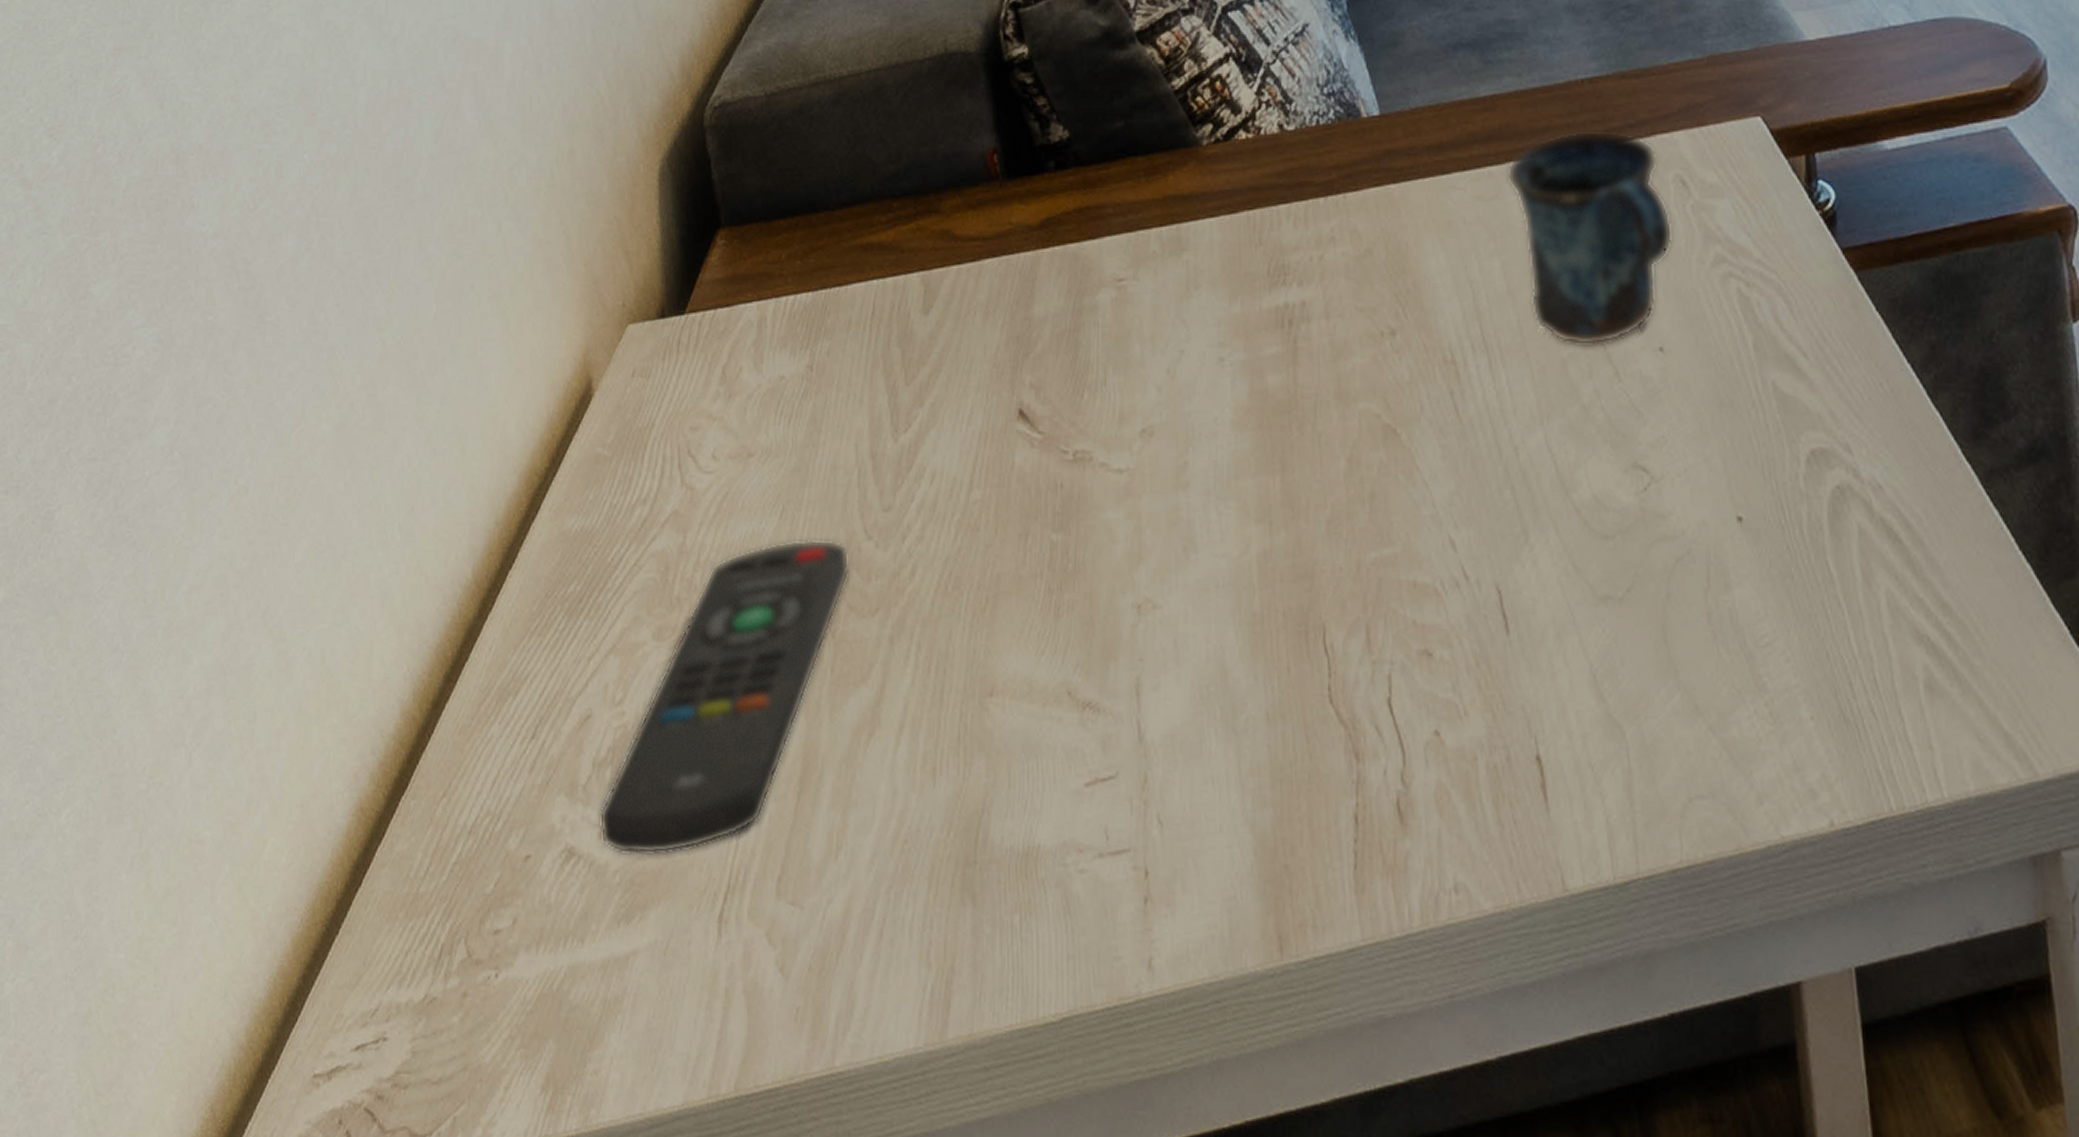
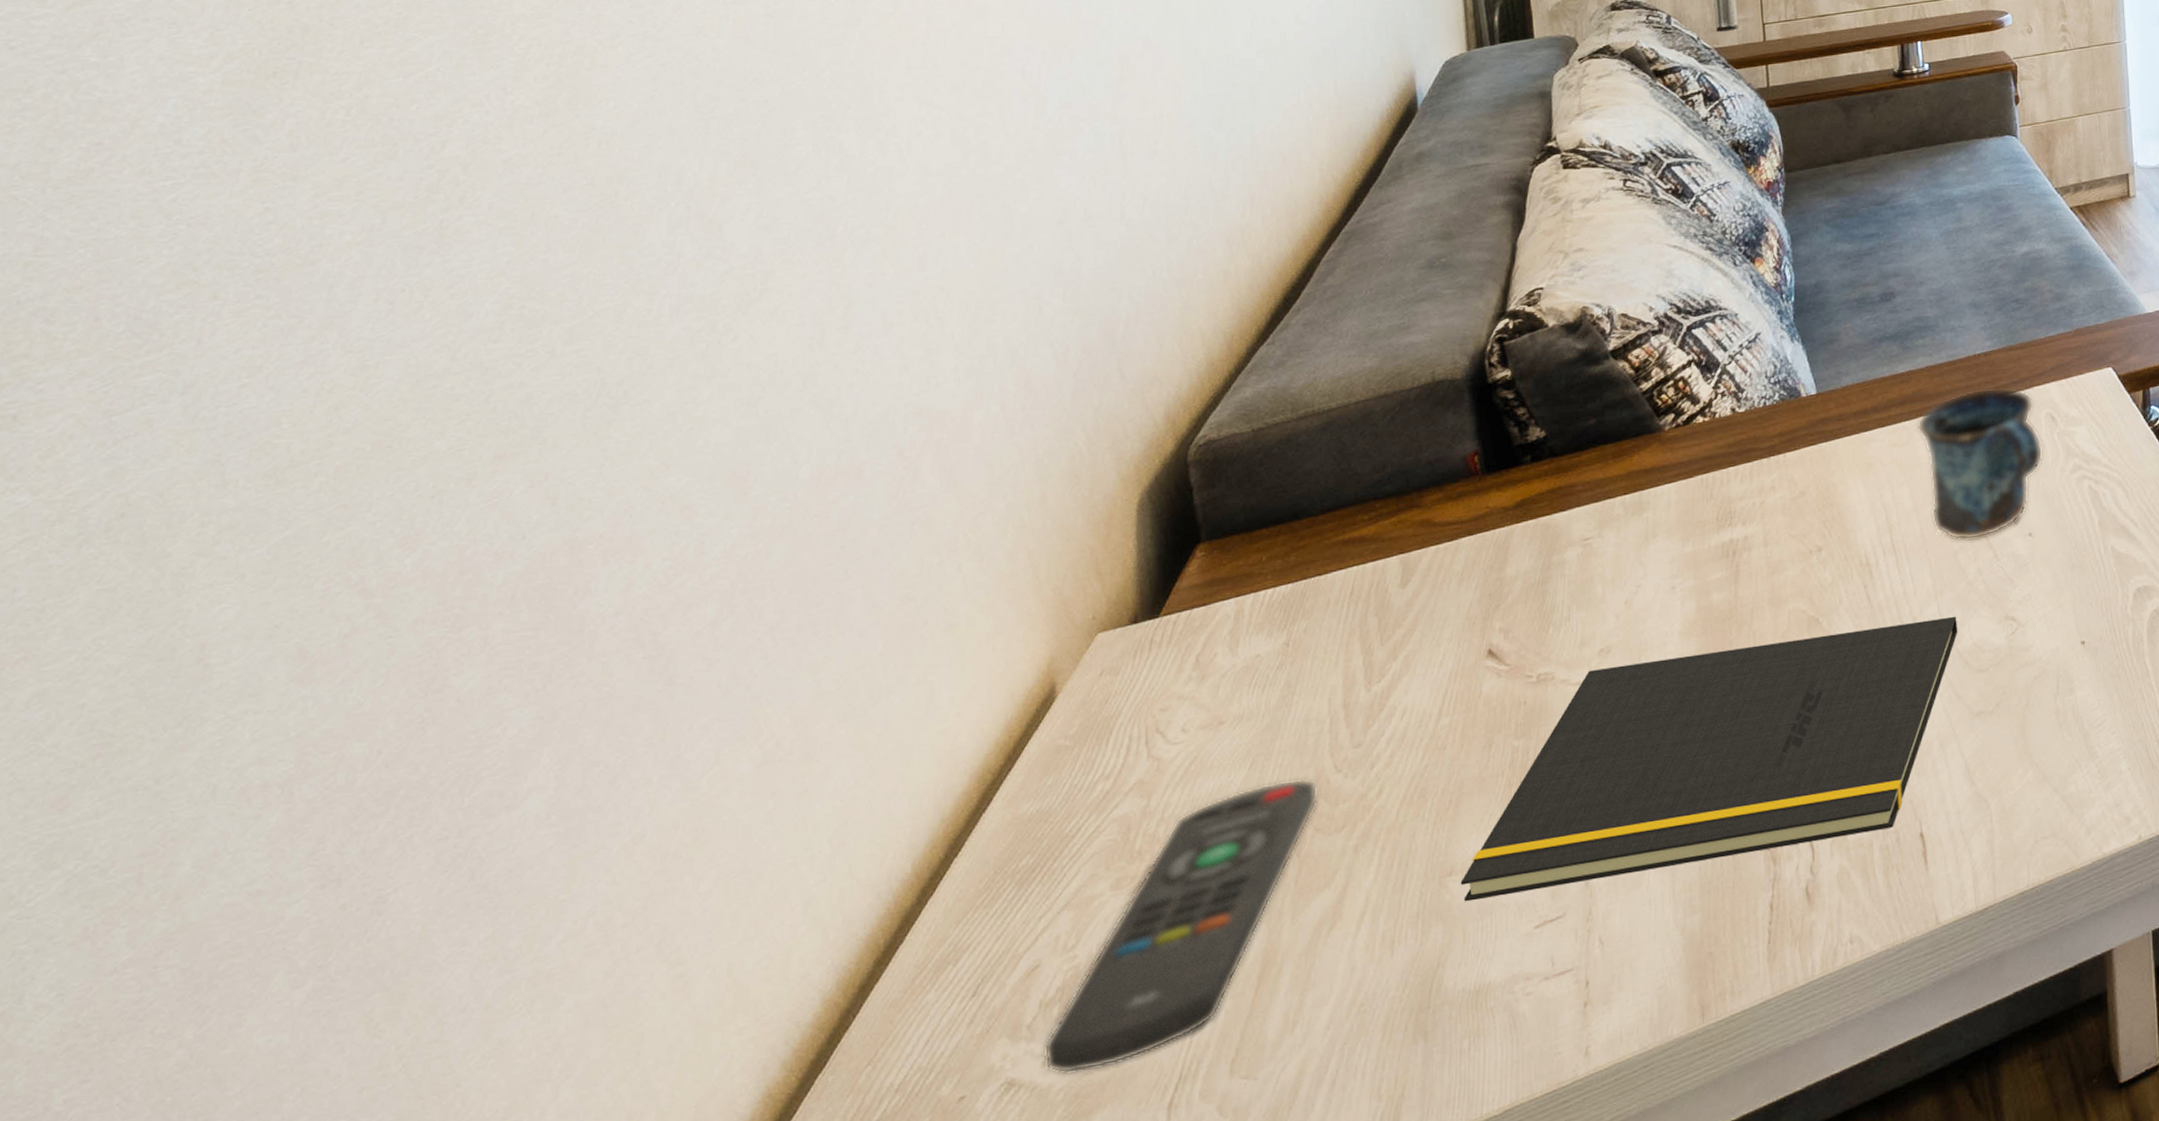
notepad: none [1002,452,1573,741] -> present [1460,616,1958,902]

